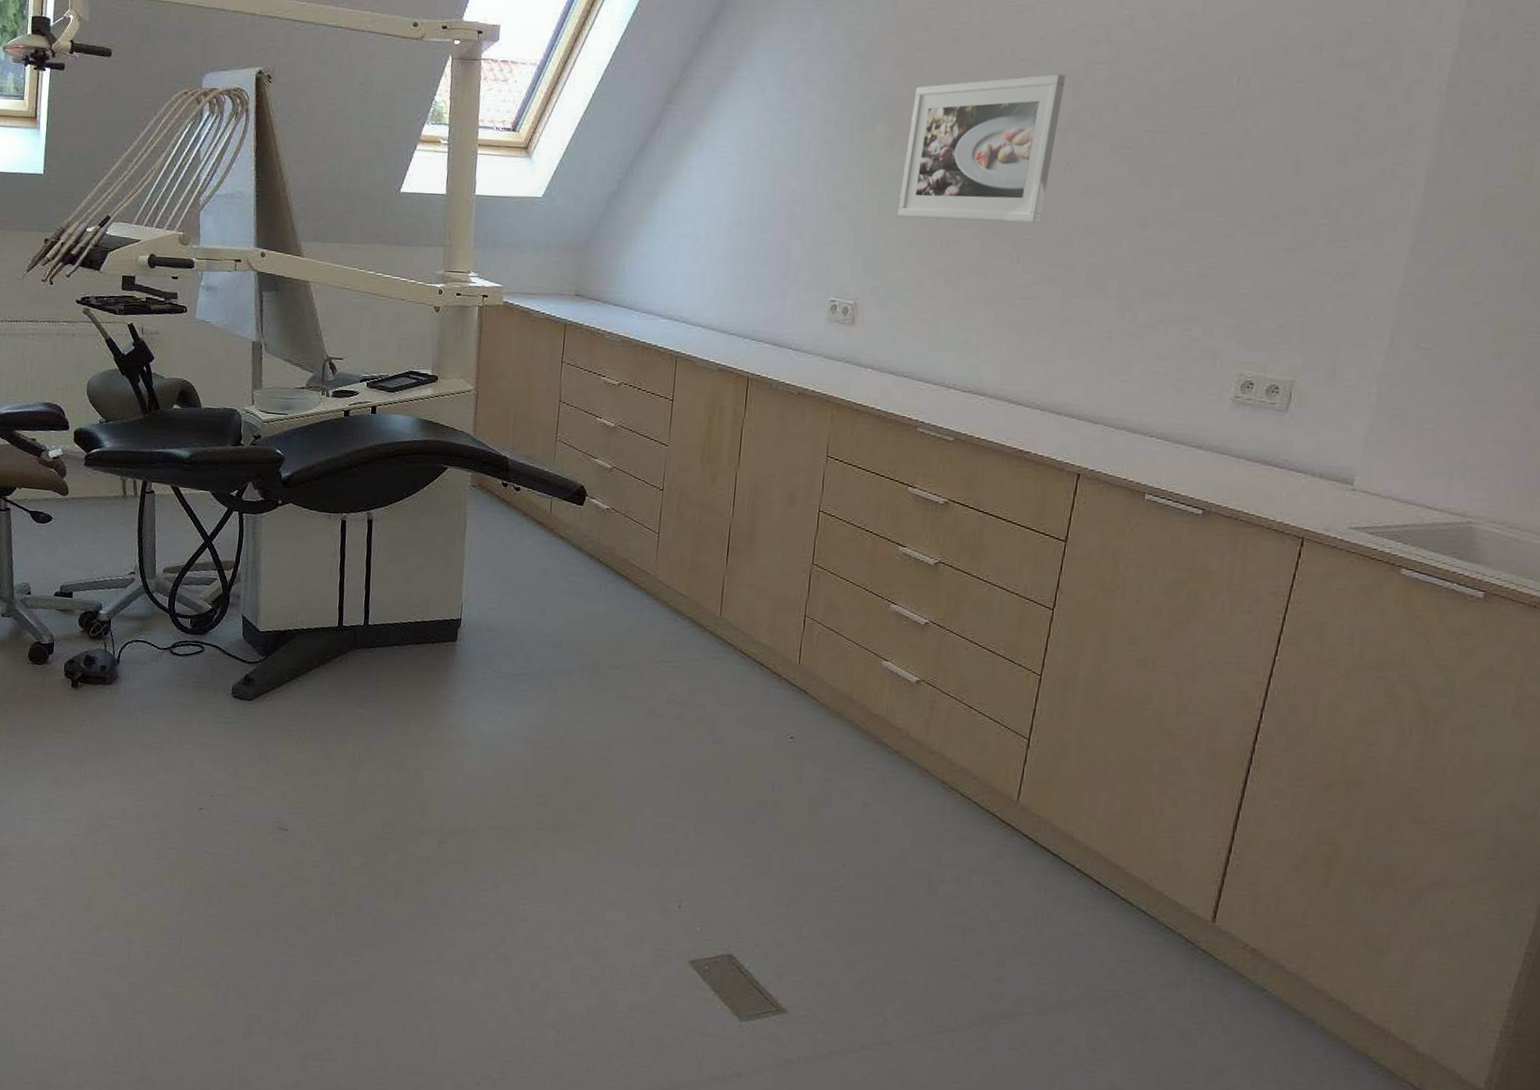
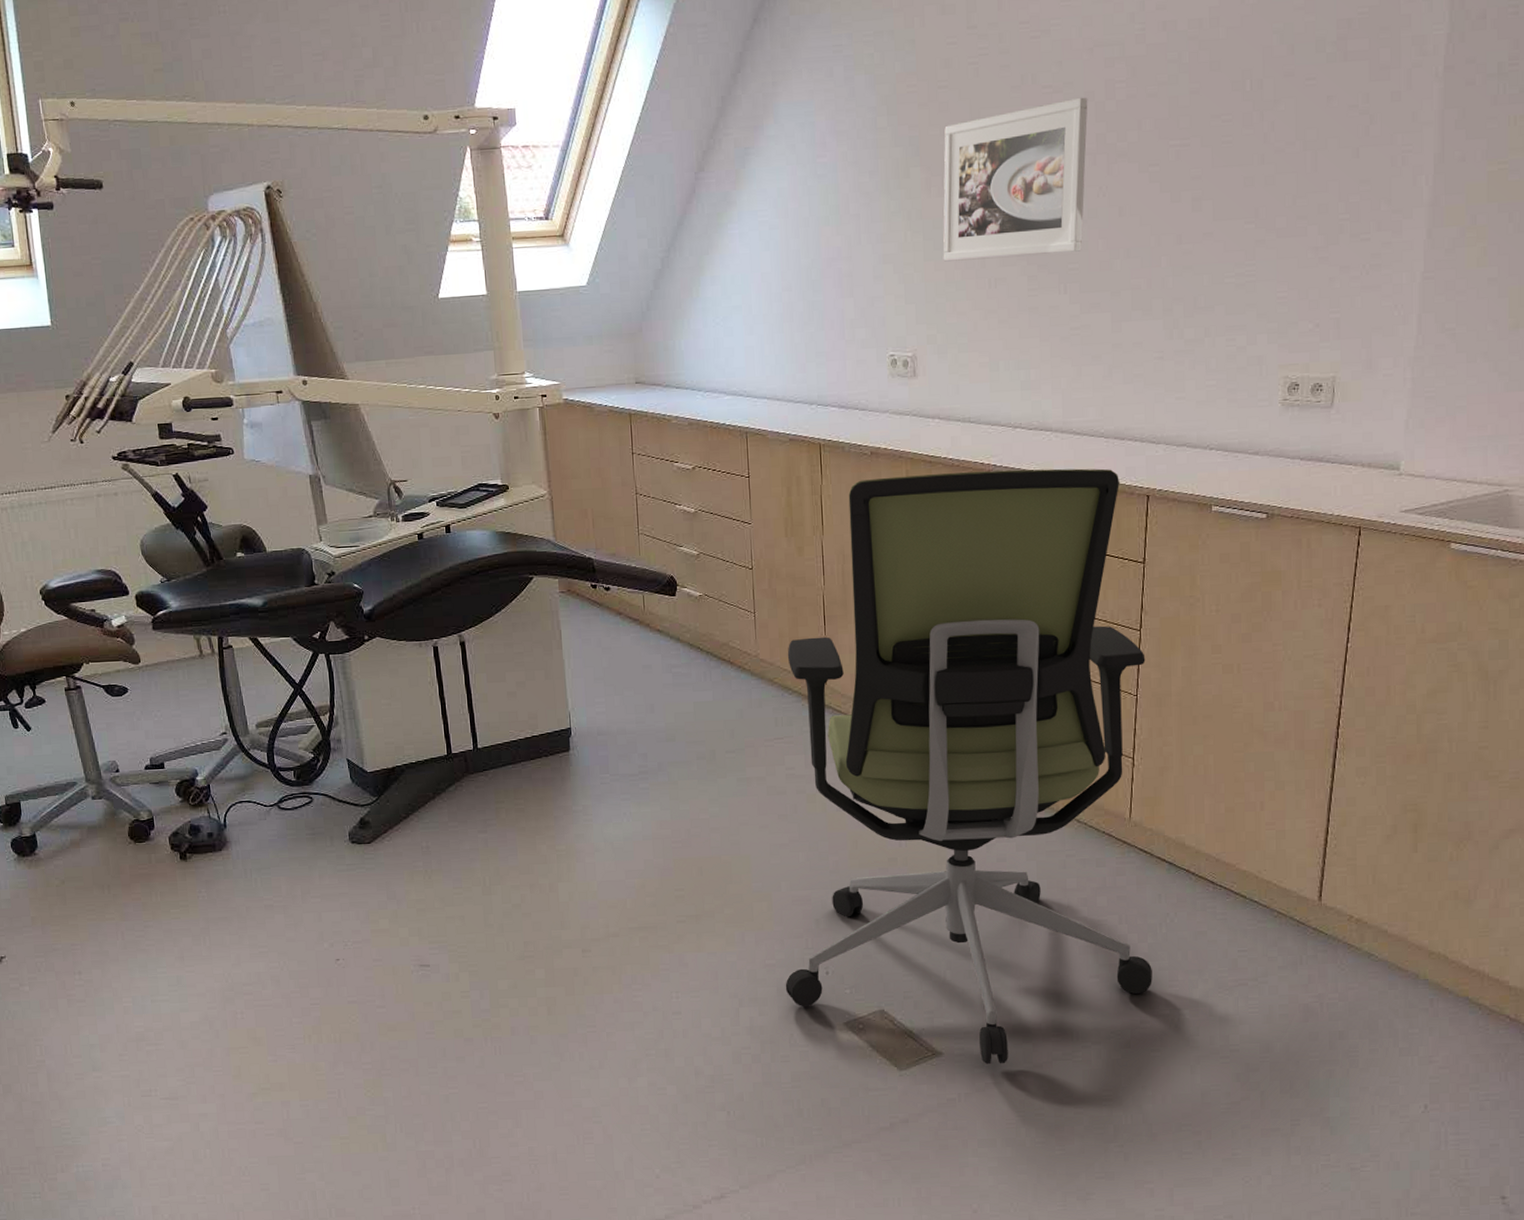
office chair: none [634,418,1055,1033] -> present [785,468,1152,1065]

